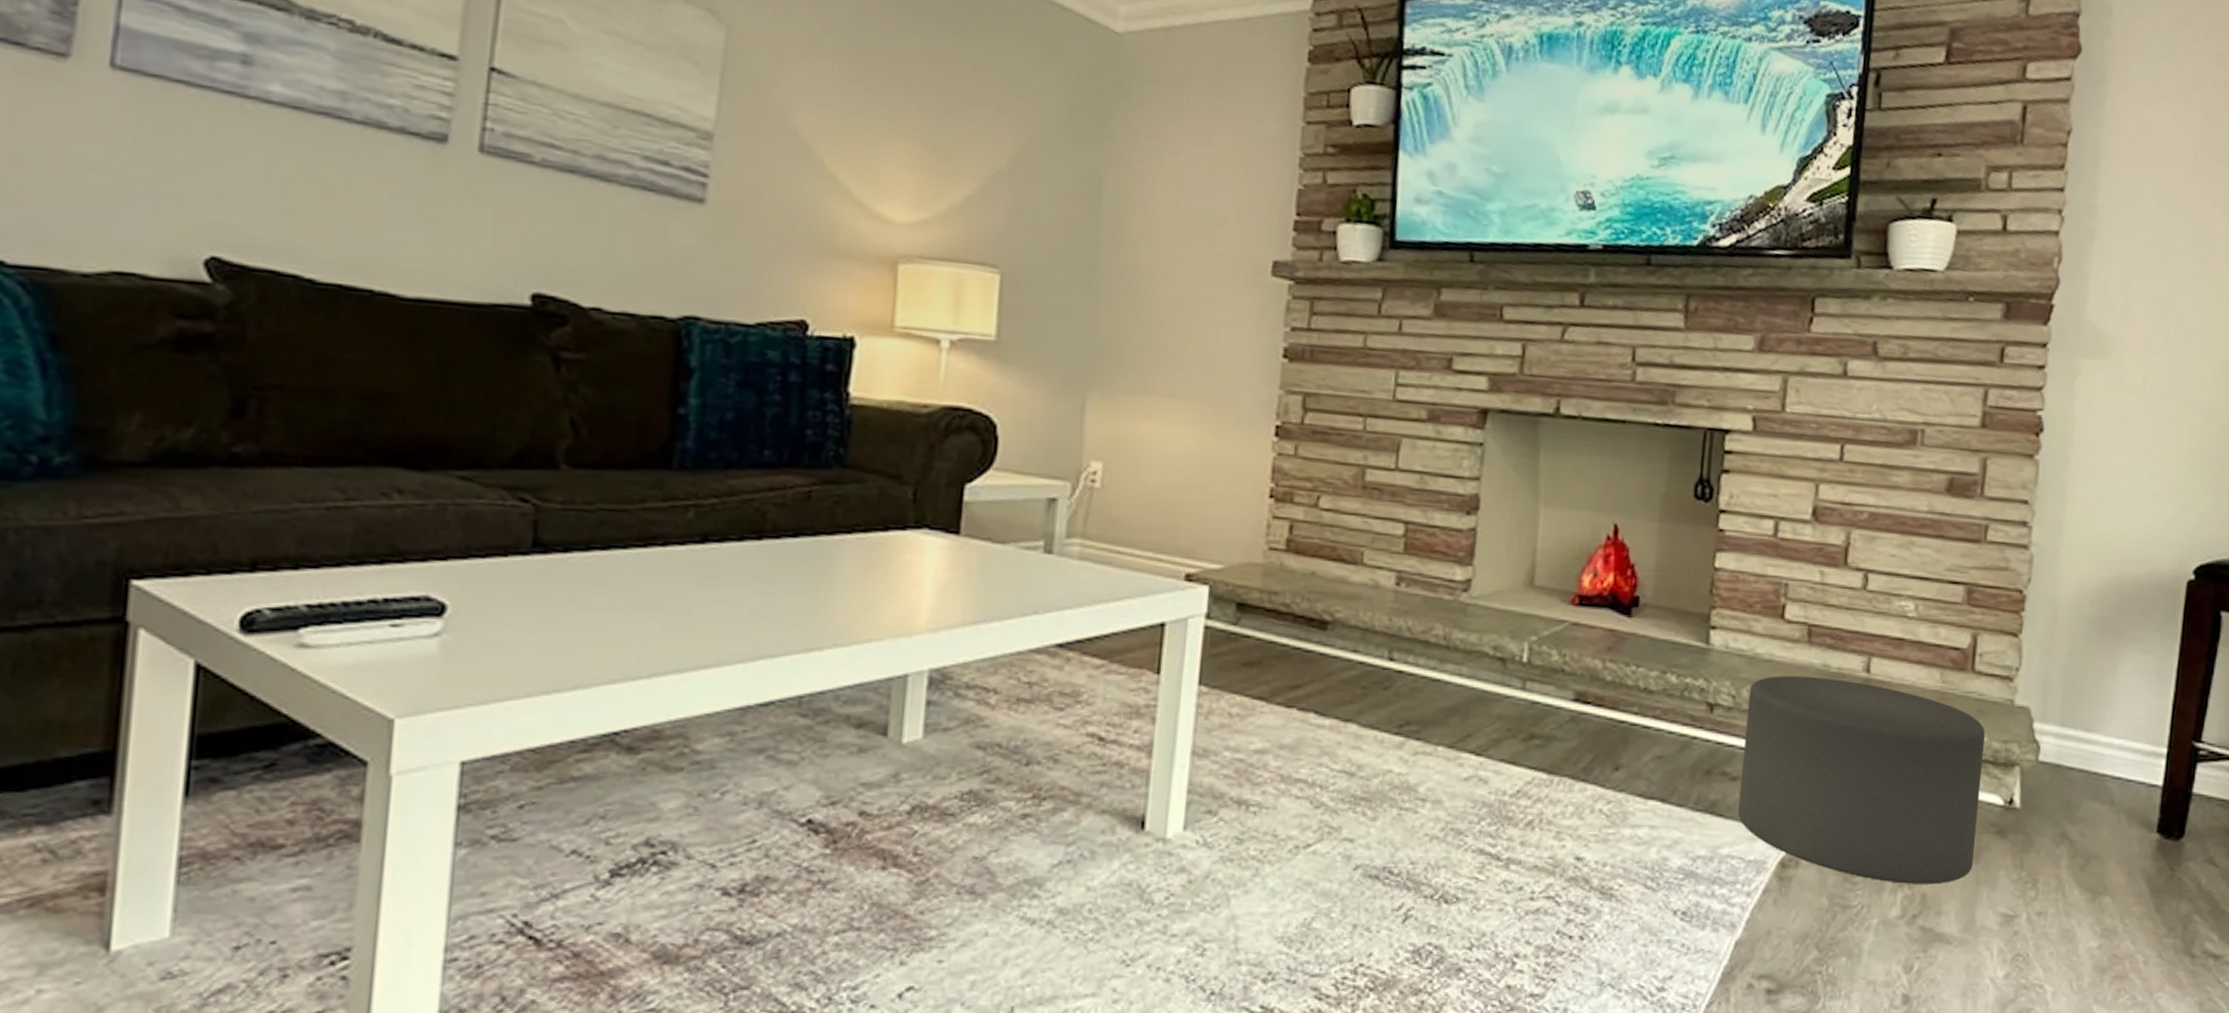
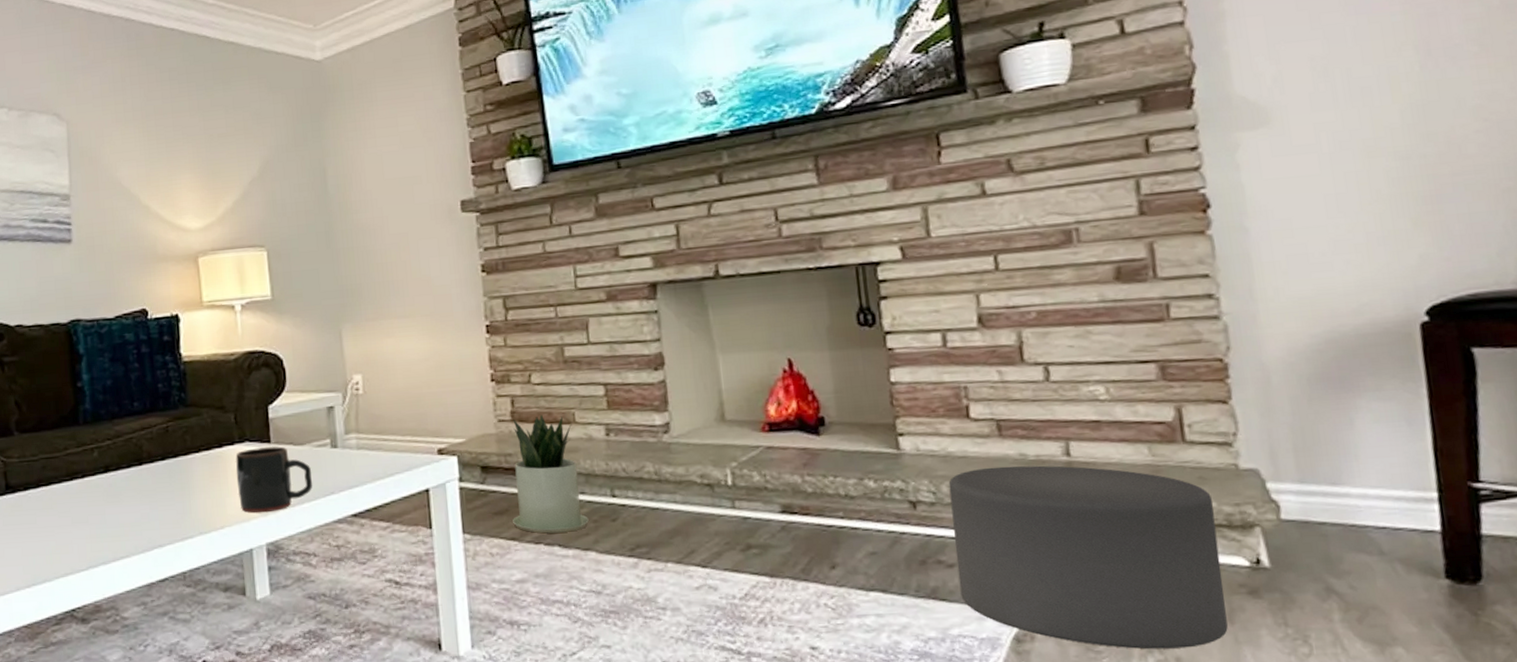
mug: none [900,539,1011,628] -> present [235,446,313,513]
planter: none [1264,548,1358,697] -> present [513,414,589,534]

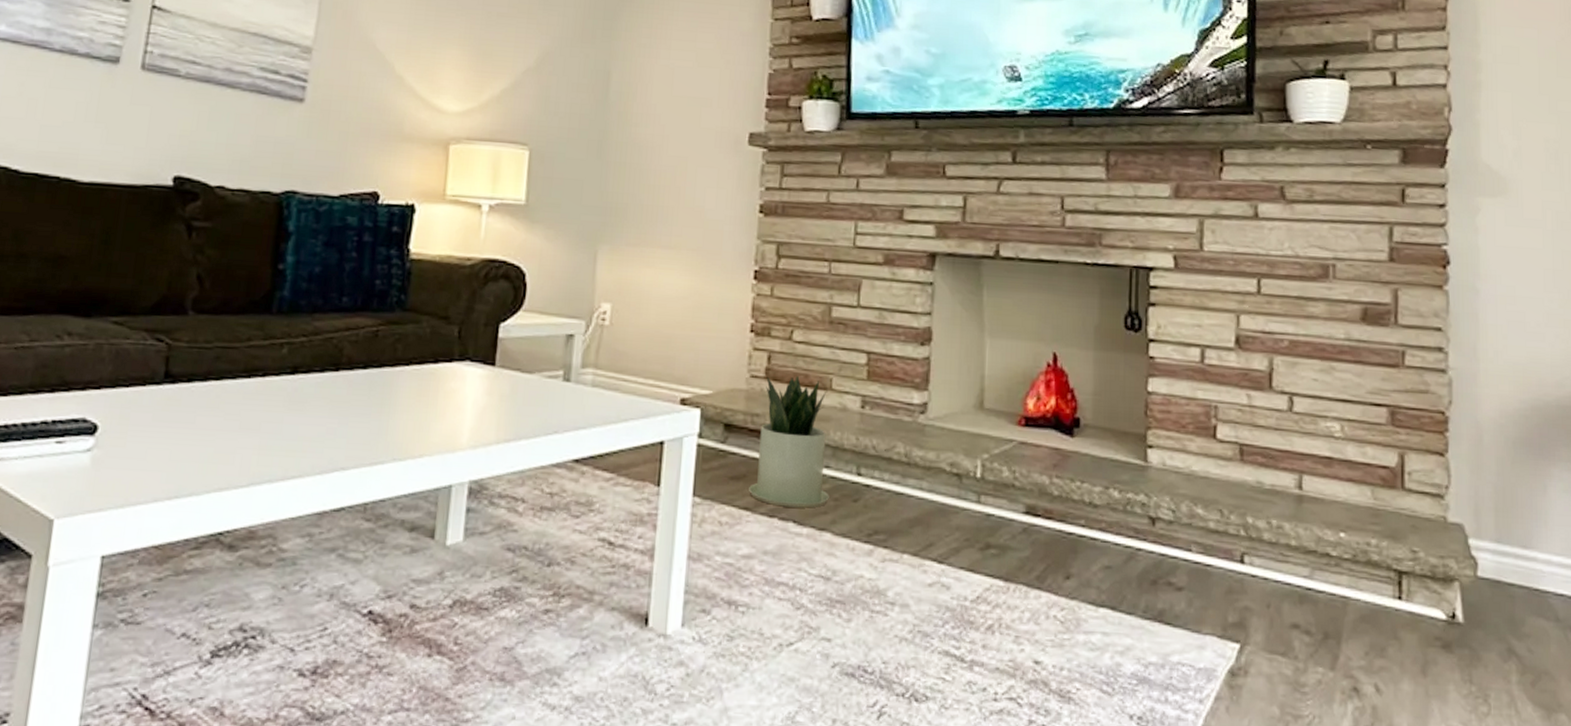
mug: present [235,446,313,513] -> none [446,369,536,445]
pouf: present [948,465,1228,650] -> none [1185,491,1422,697]

